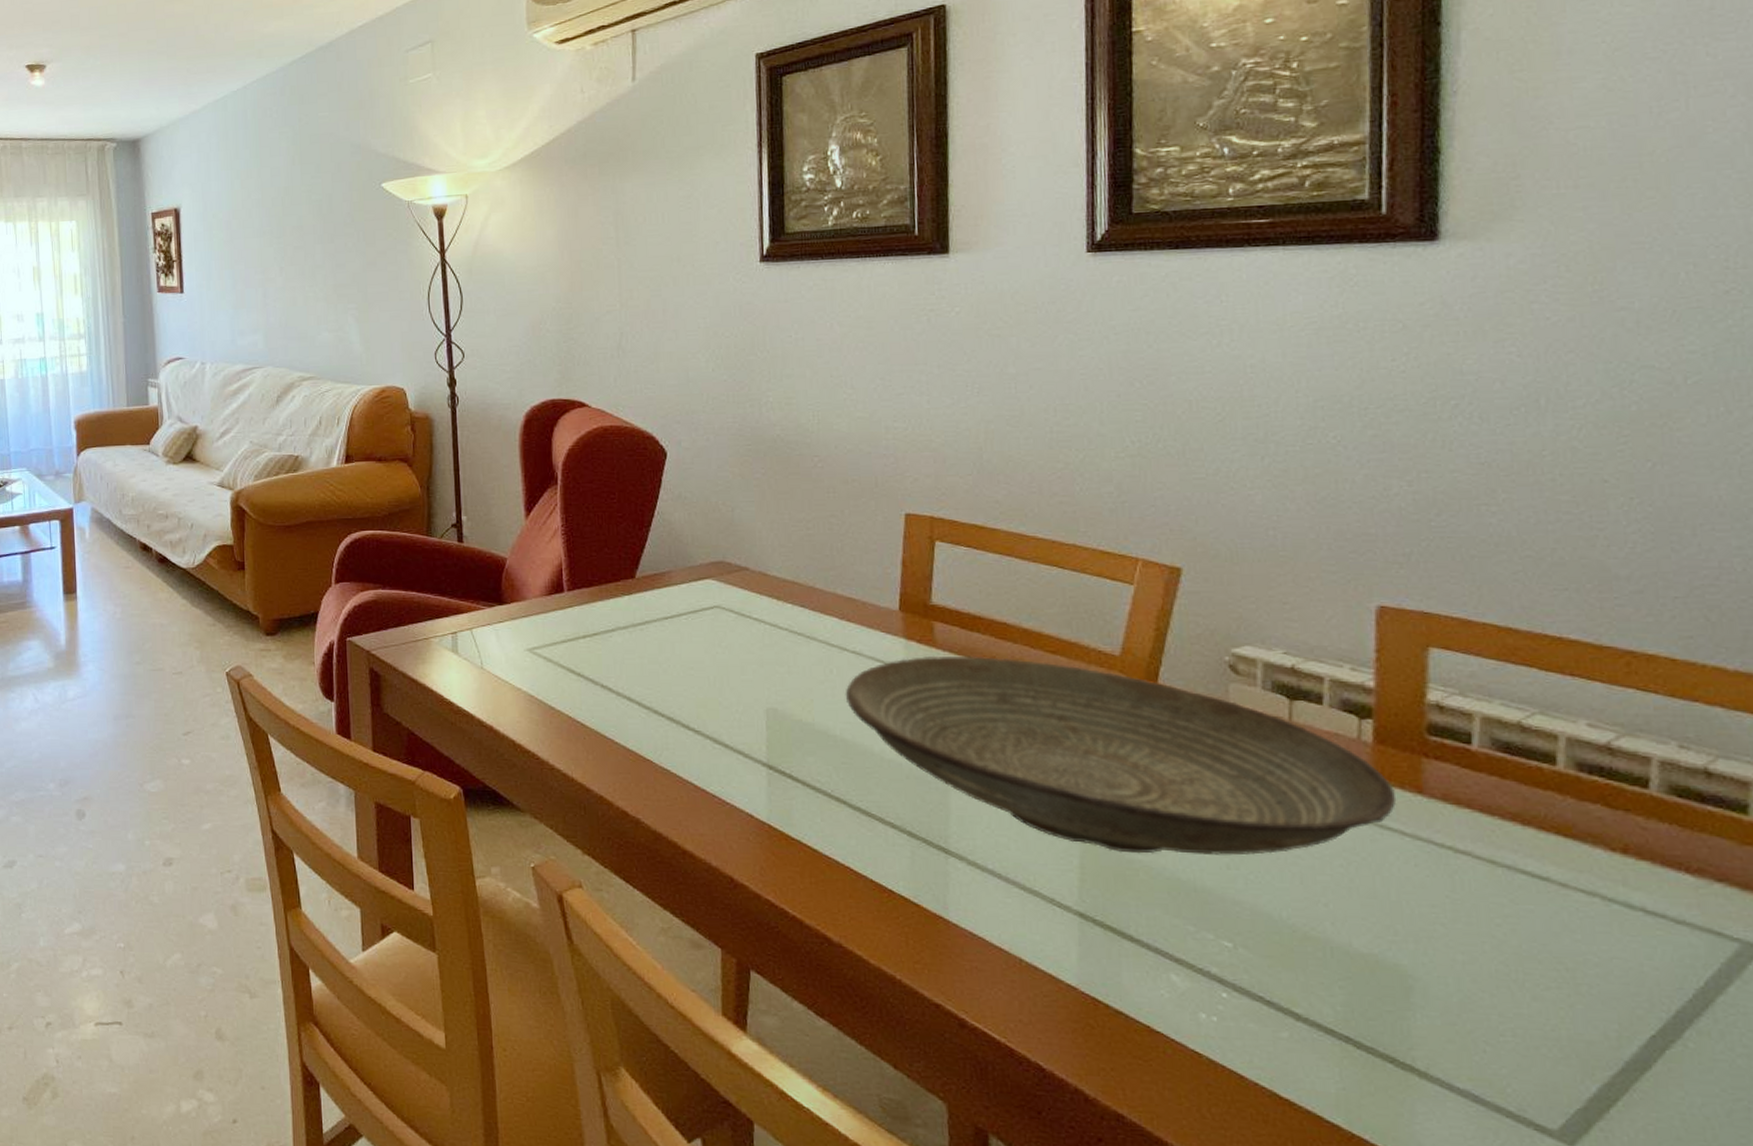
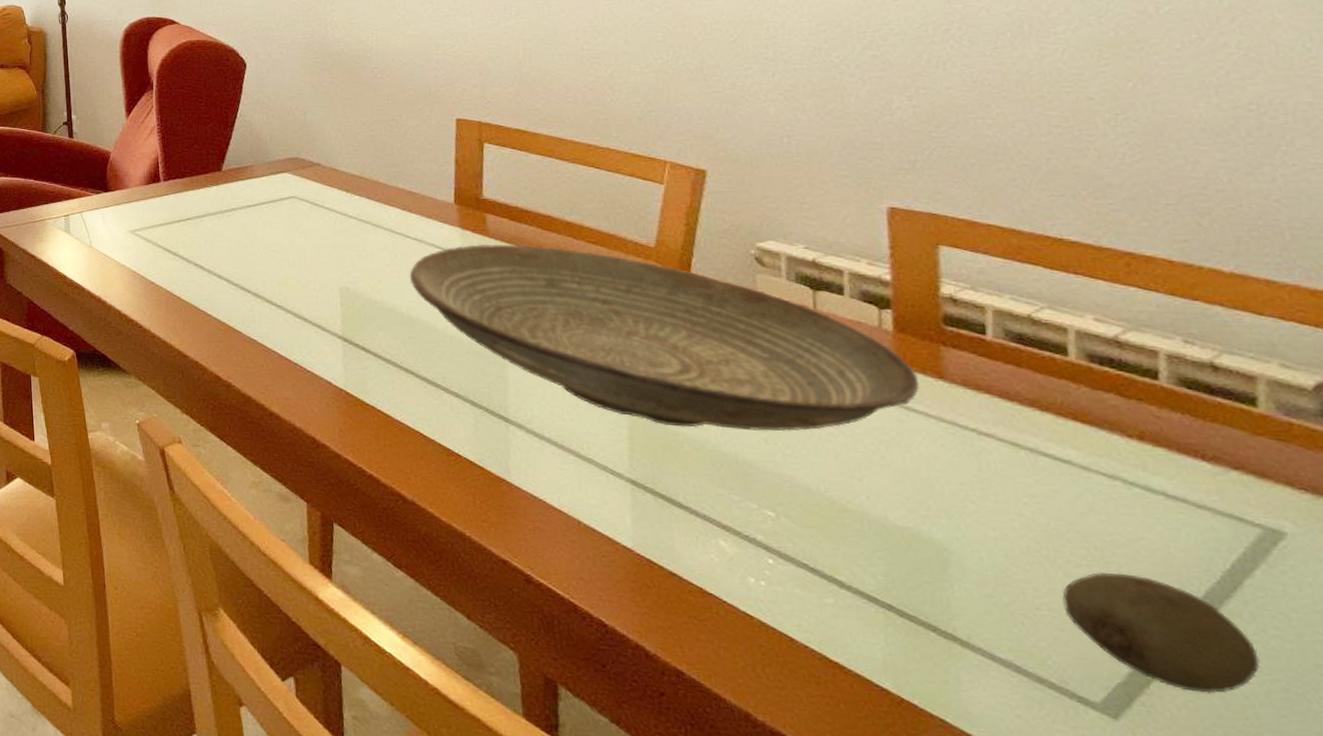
fruit: none [1528,994,1725,1116] -> present [1062,572,1261,694]

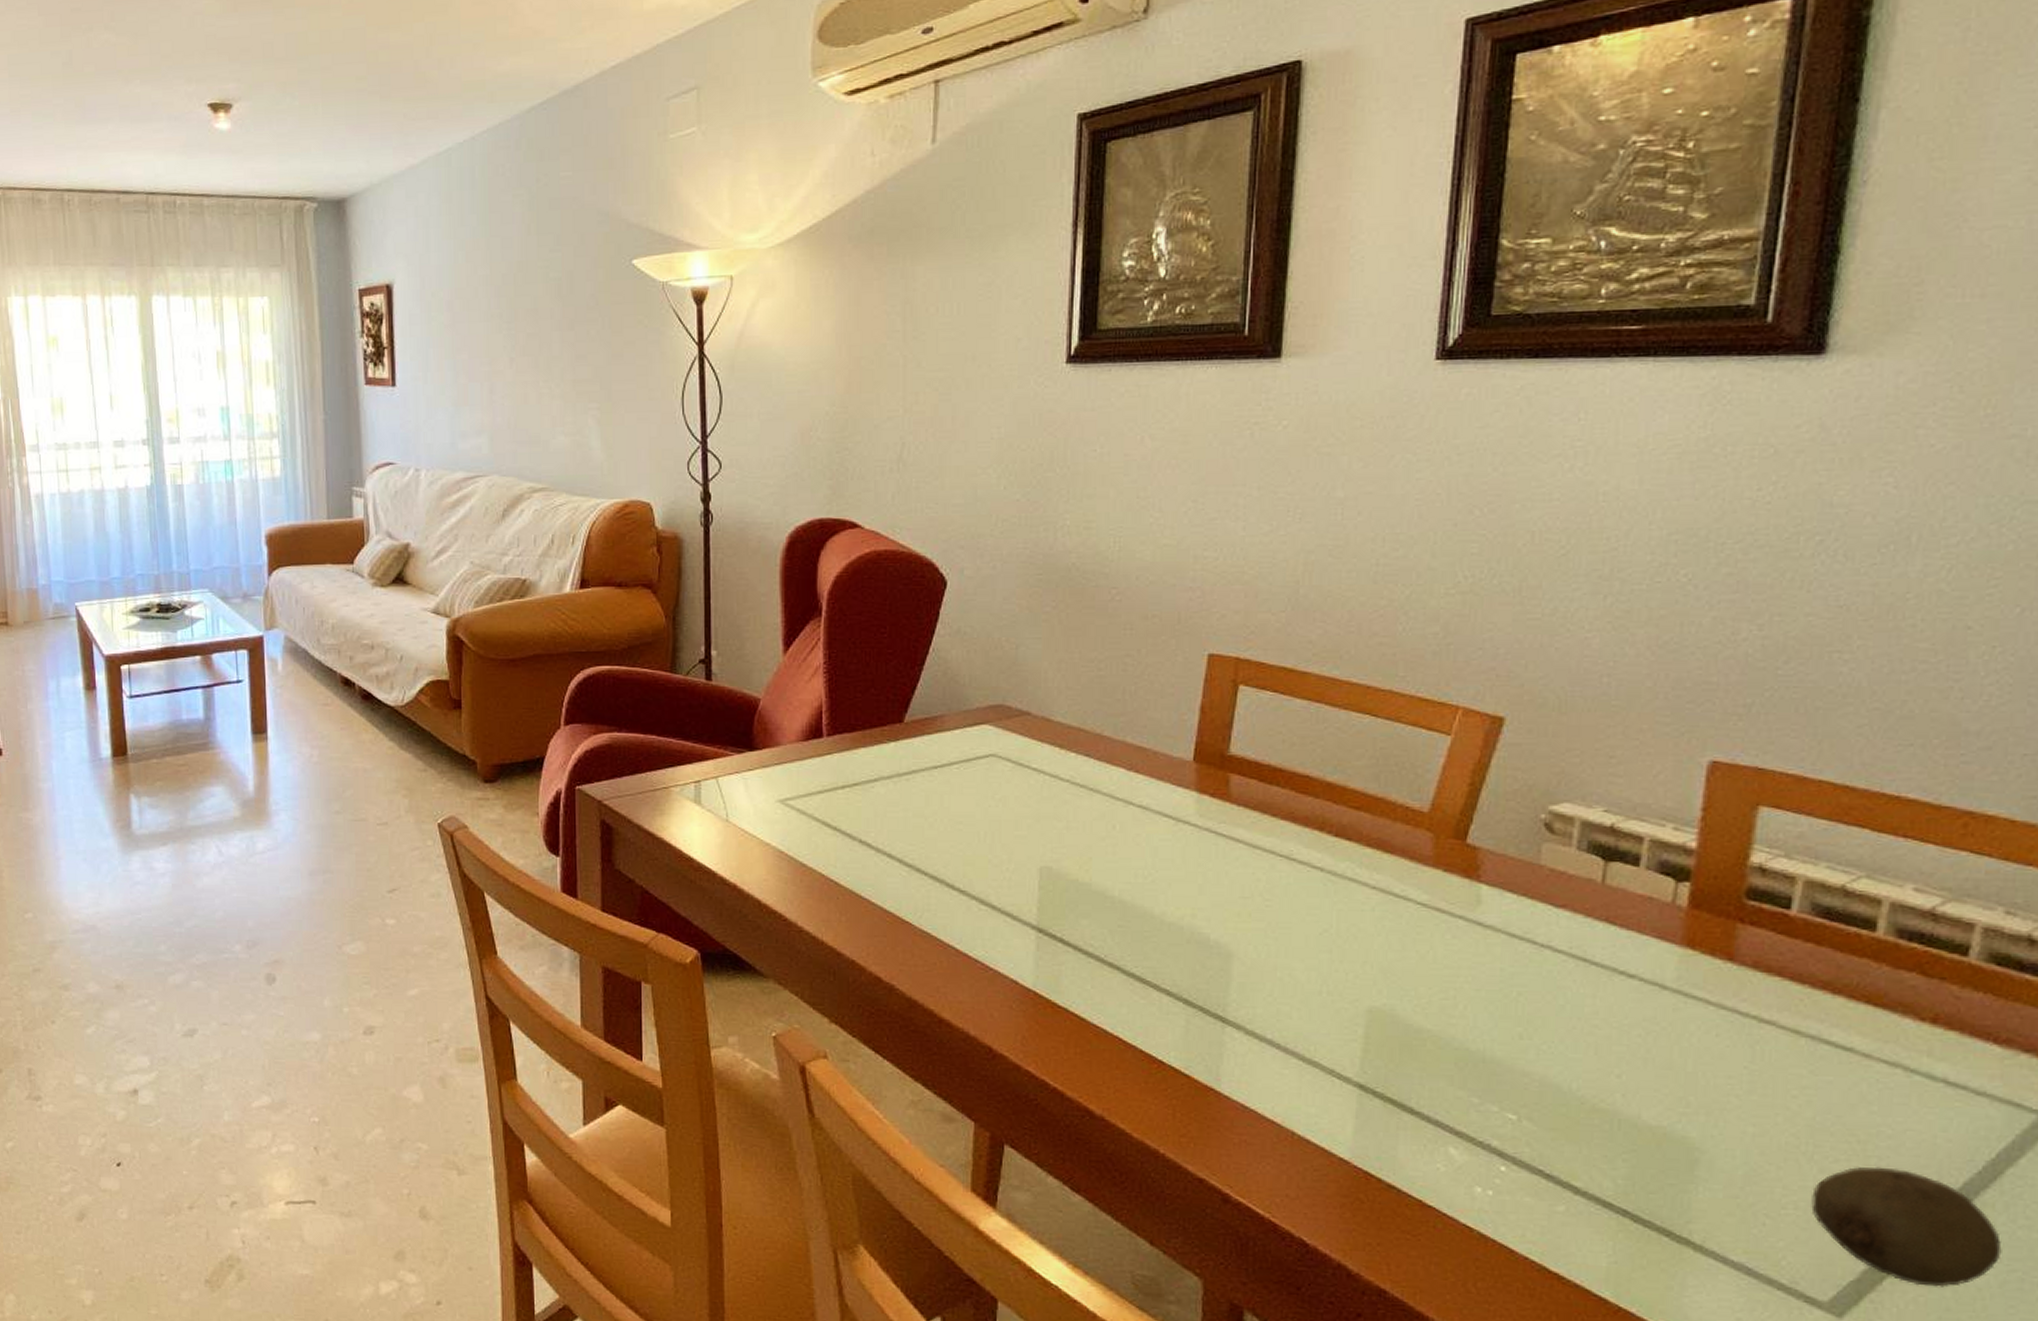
decorative bowl: present [409,243,921,431] -> none [1127,810,1706,1025]

